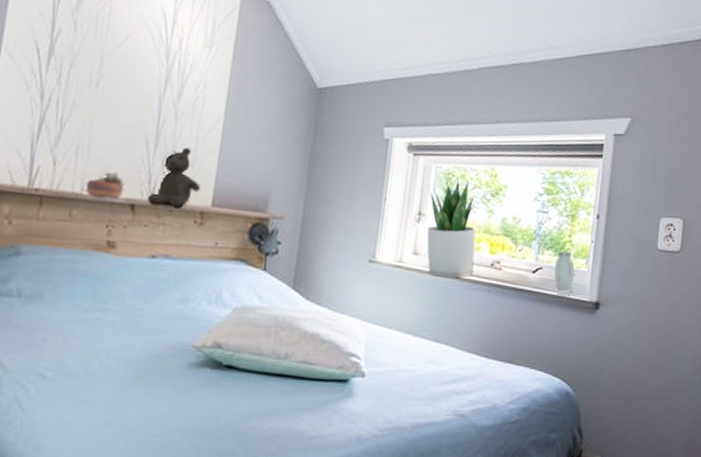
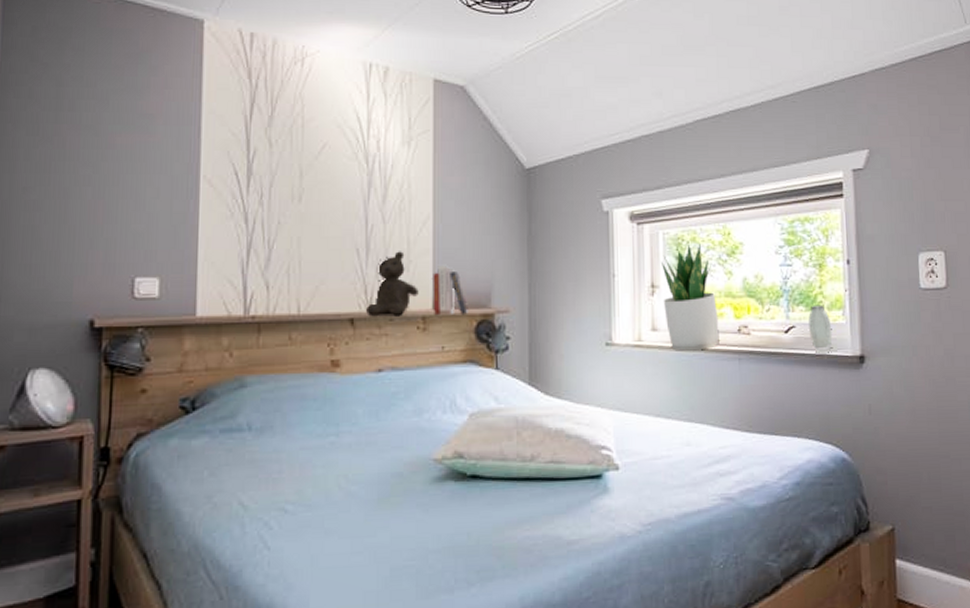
succulent plant: present [79,172,126,203] -> none [297,288,344,320]
books: none [212,167,245,216] -> present [433,266,468,316]

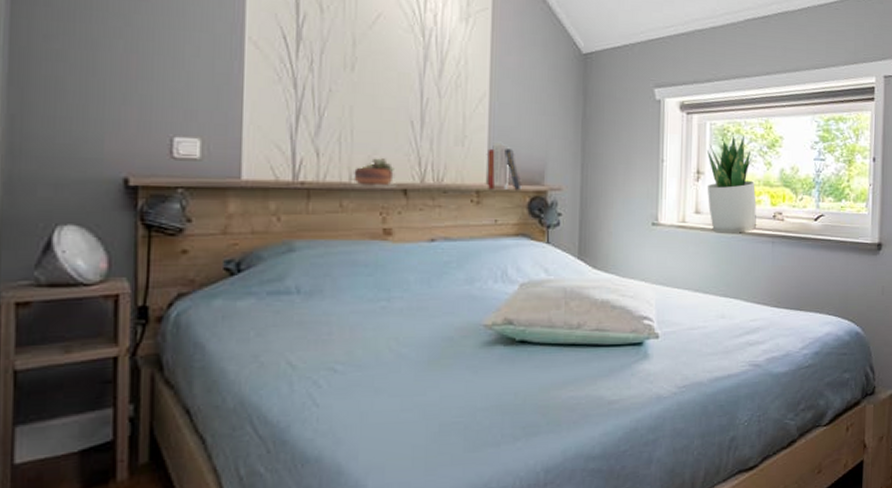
succulent plant: none [297,288,344,320] -> present [348,158,397,189]
teddy bear: present [366,251,419,317] -> none [420,126,473,189]
vase: present [808,305,833,355] -> none [836,196,856,241]

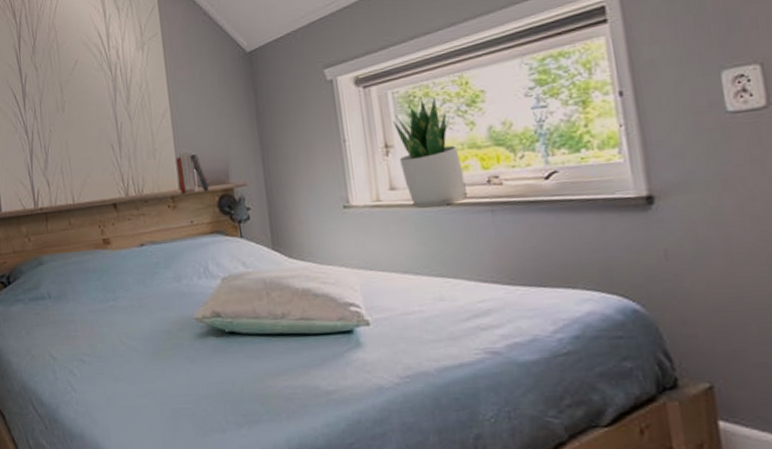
succulent plant: present [348,158,397,189] -> none [73,180,108,208]

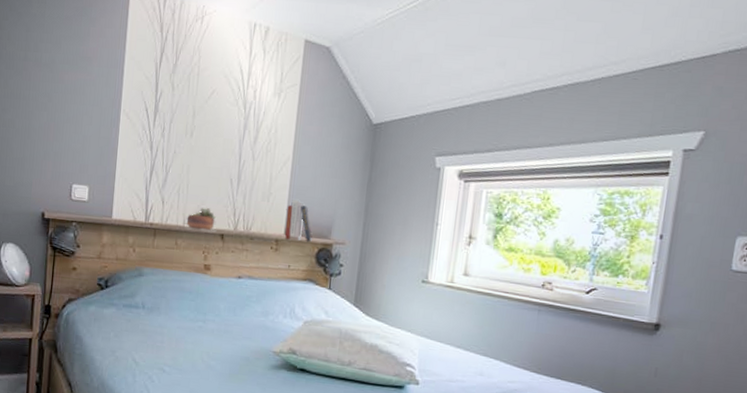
succulent plant: none [73,180,108,208] -> present [182,208,217,233]
planter: present [393,97,467,209] -> none [477,204,527,299]

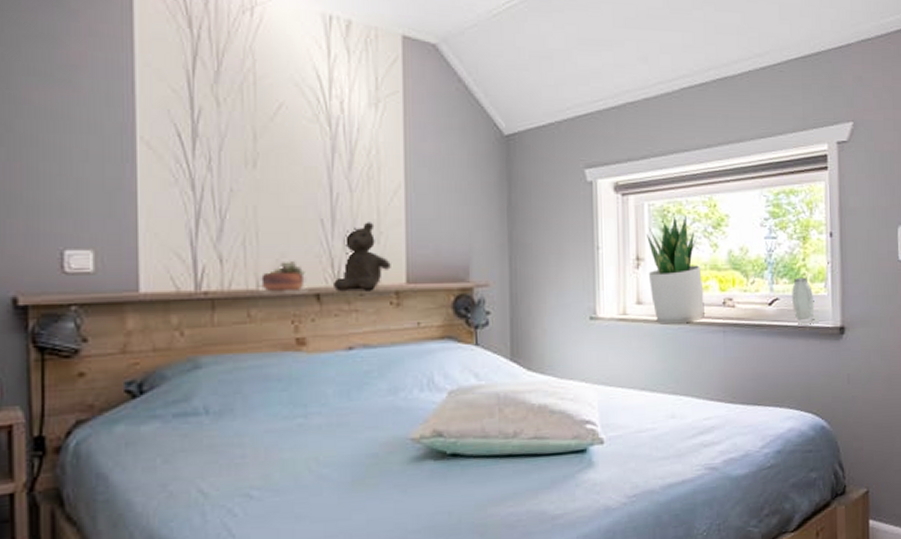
teddy bear: none [233,184,275,237] -> present [334,222,391,292]
books: present [285,200,312,242] -> none [406,238,445,290]
planter: none [477,204,527,299] -> present [647,215,704,326]
vase: none [609,272,633,318] -> present [792,277,815,326]

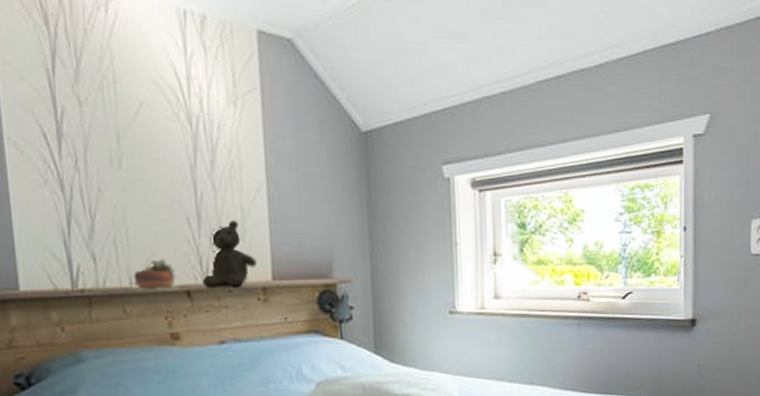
planter: present [647,215,704,326] -> none [504,211,560,319]
vase: present [792,277,815,326] -> none [645,271,667,319]

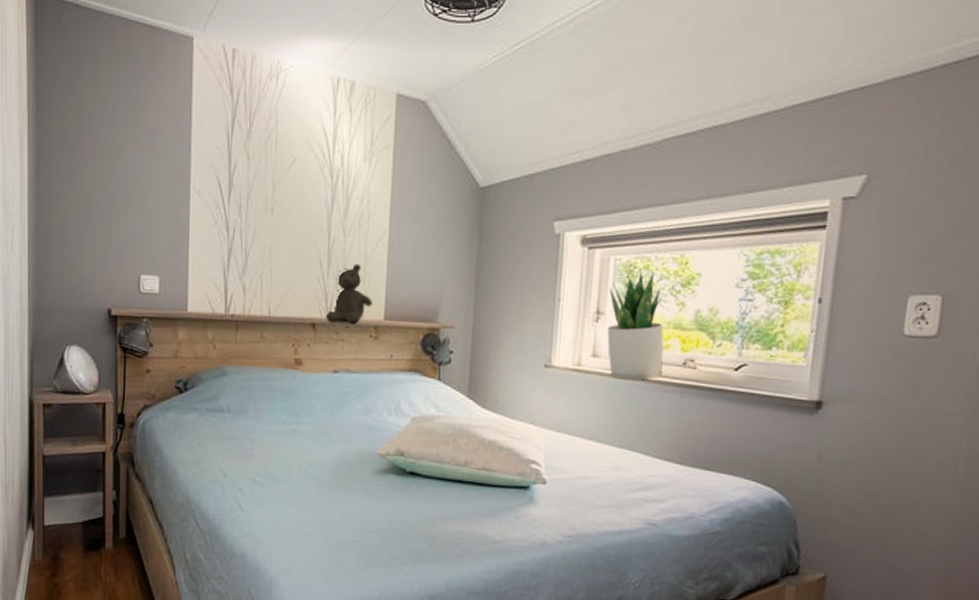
succulent plant: present [129,260,180,293] -> none [268,294,307,323]
planter: none [504,211,560,319] -> present [607,272,664,381]

